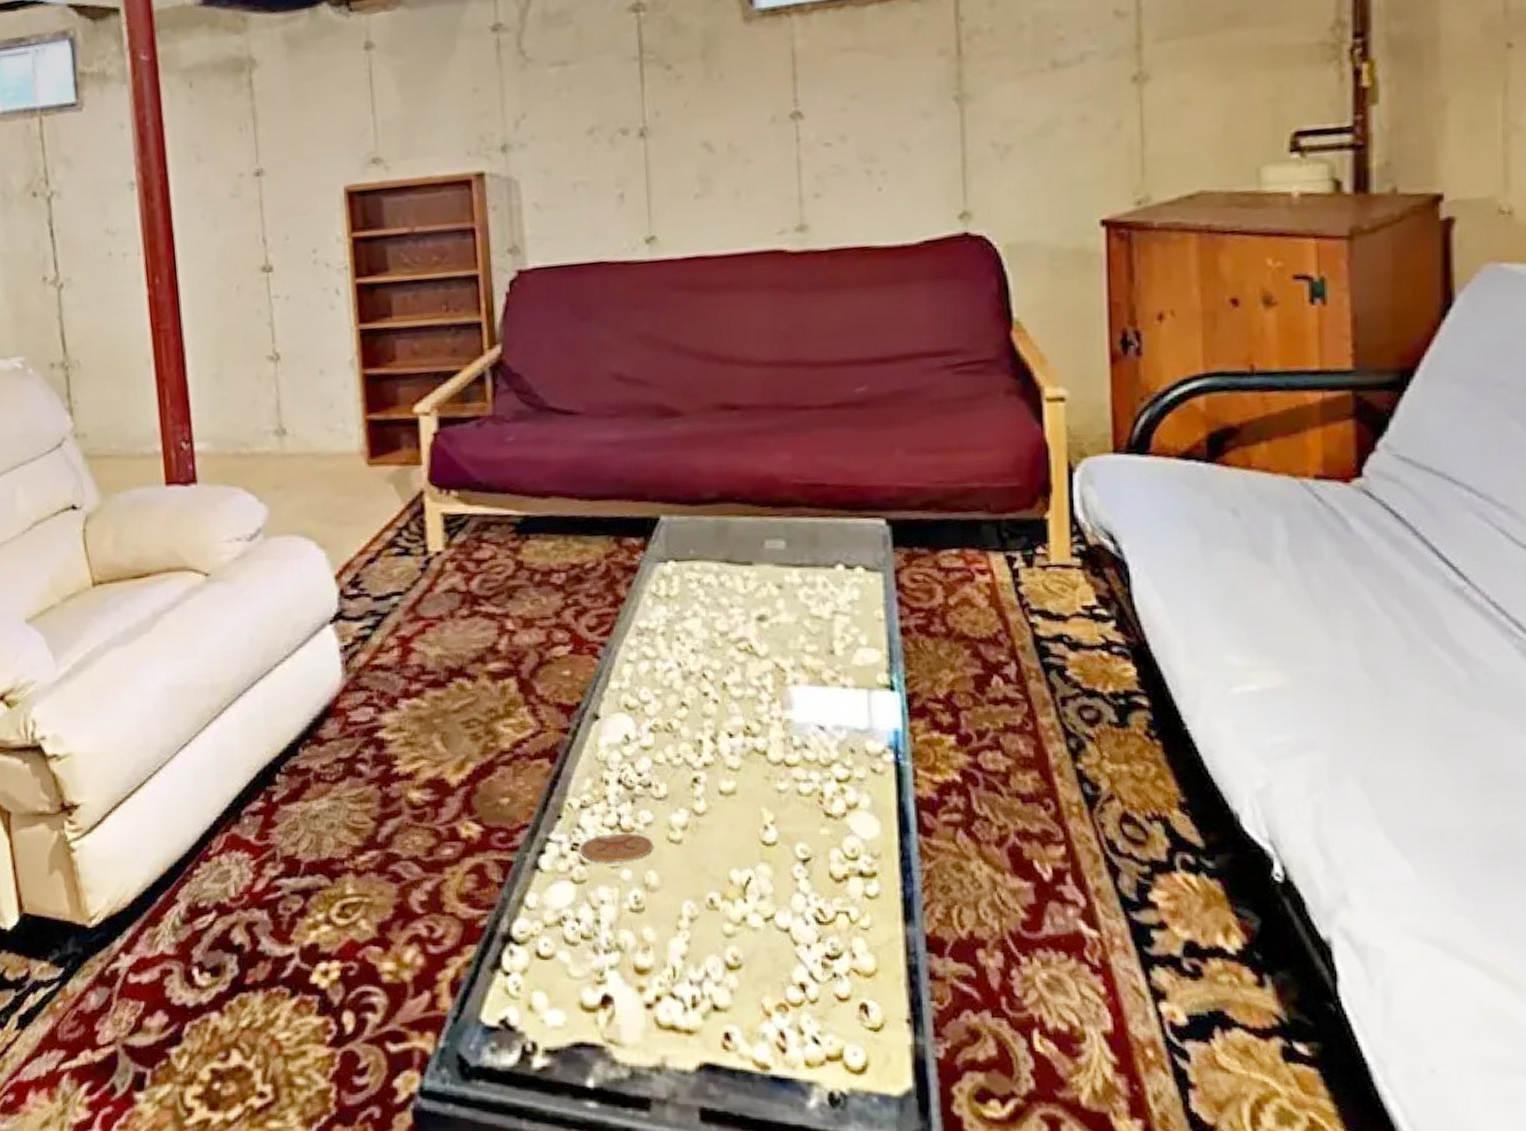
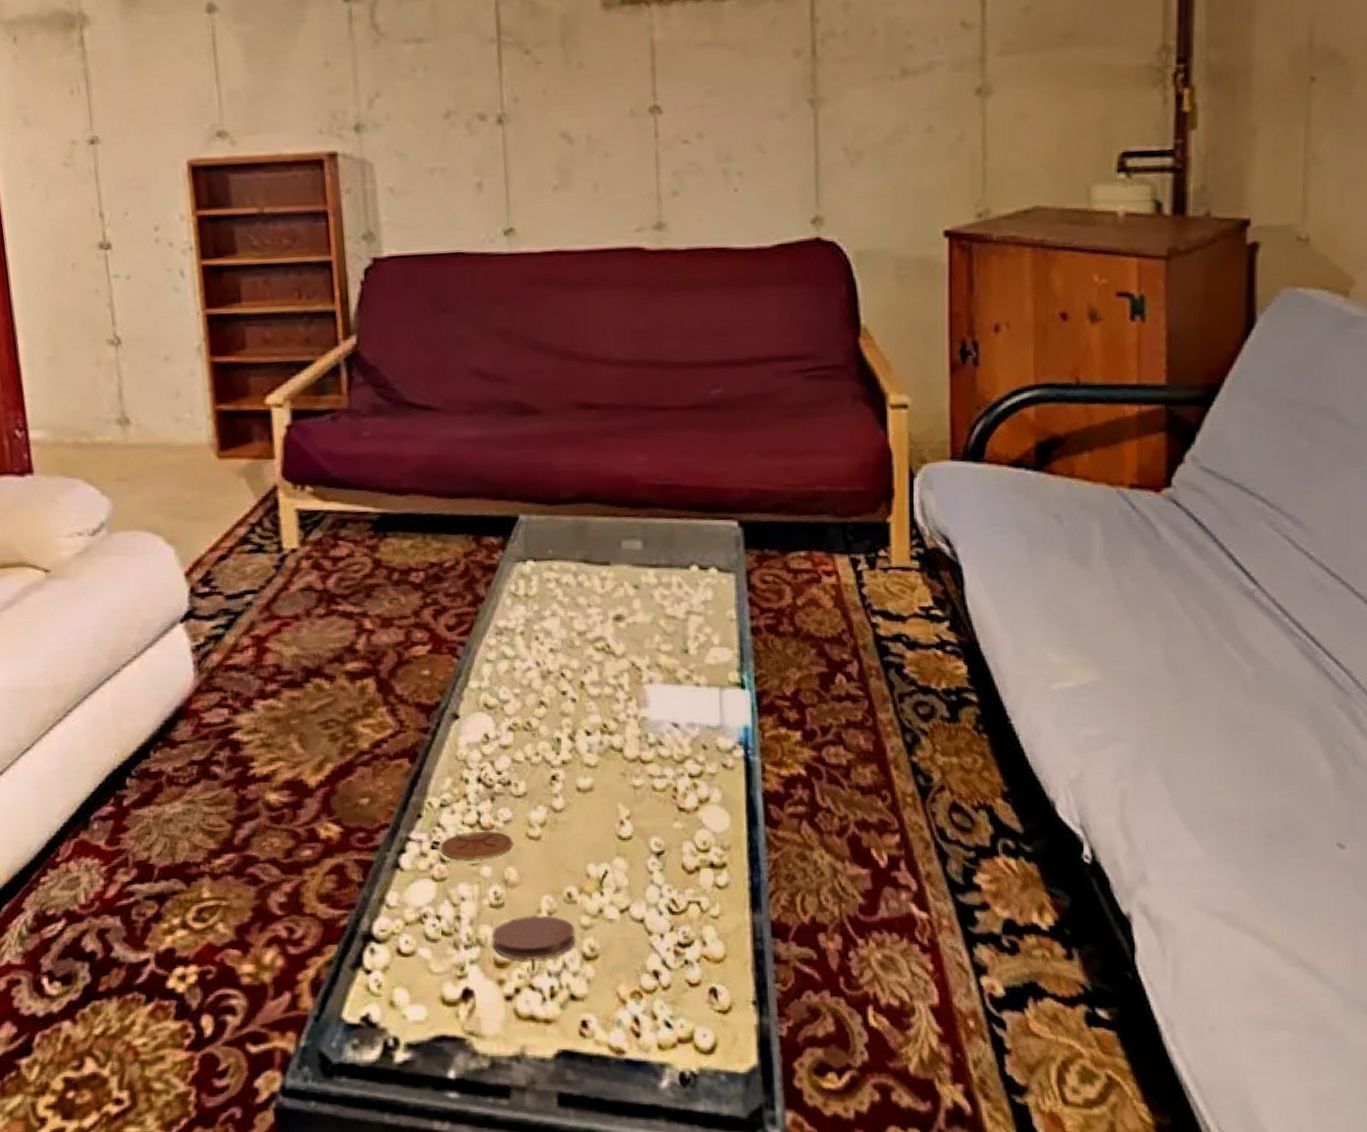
coaster: none [632,920,717,967] -> present [492,915,575,960]

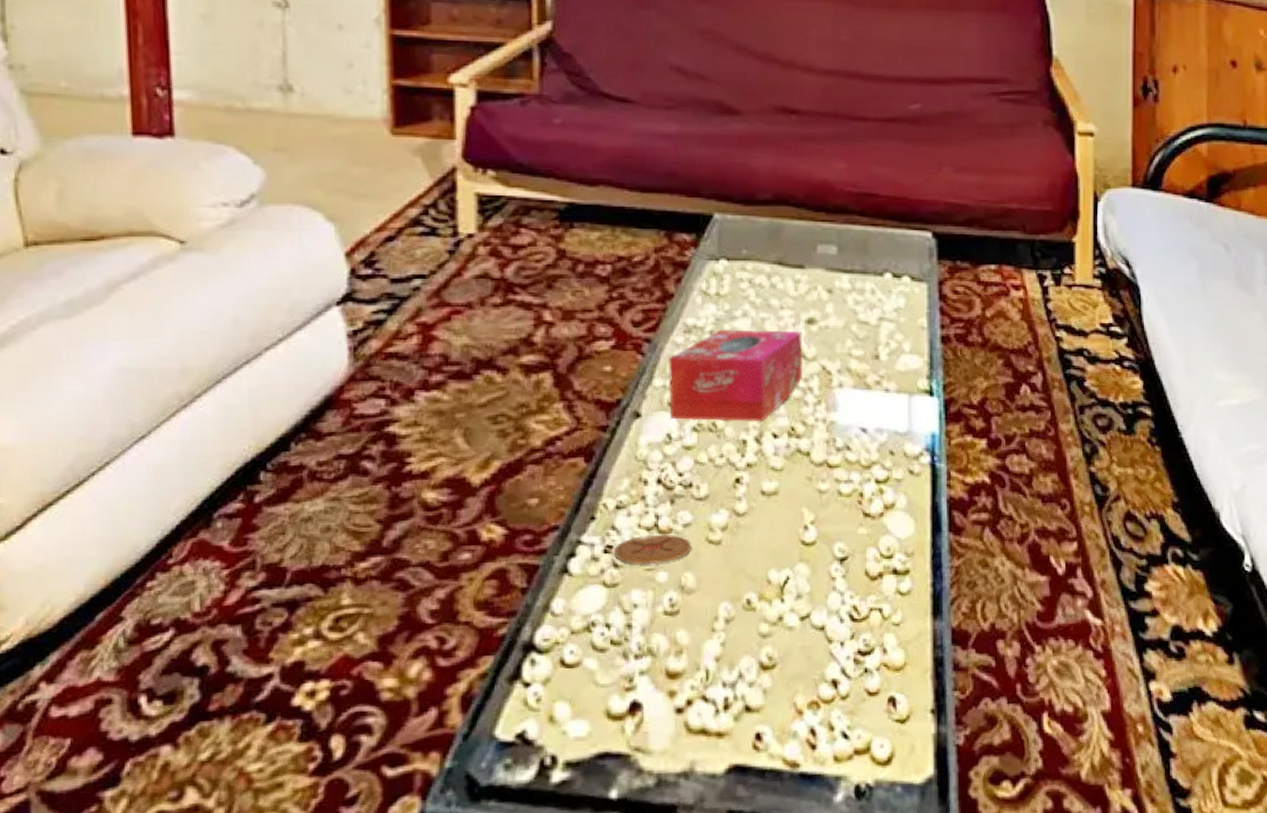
tissue box: none [481,627,613,721] -> present [667,329,803,422]
coaster: present [492,915,575,960] -> none [665,622,752,670]

